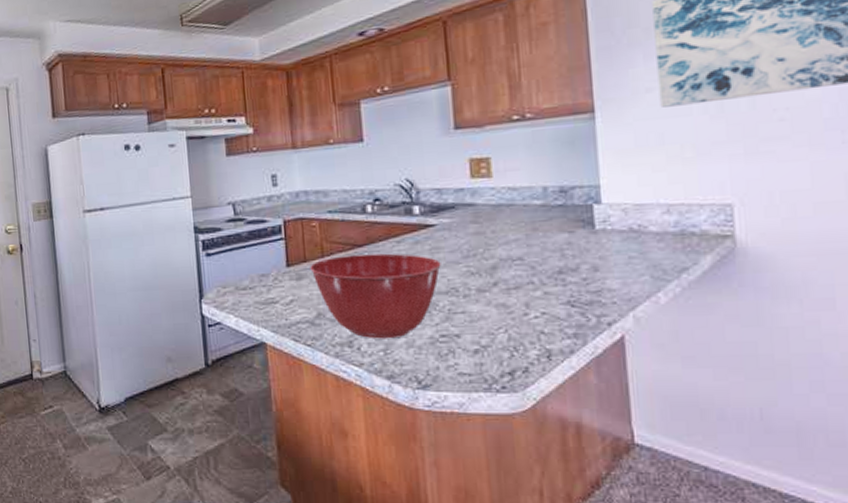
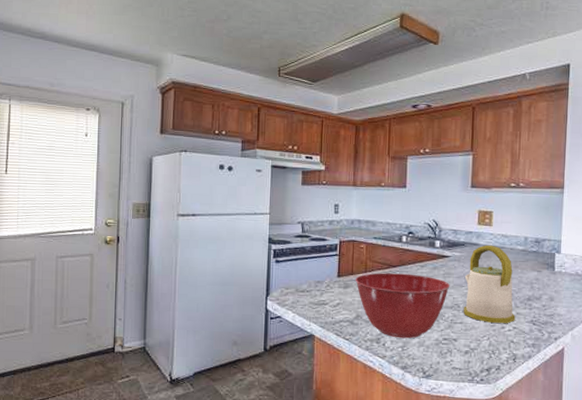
kettle: none [460,203,543,309] -> present [463,245,515,323]

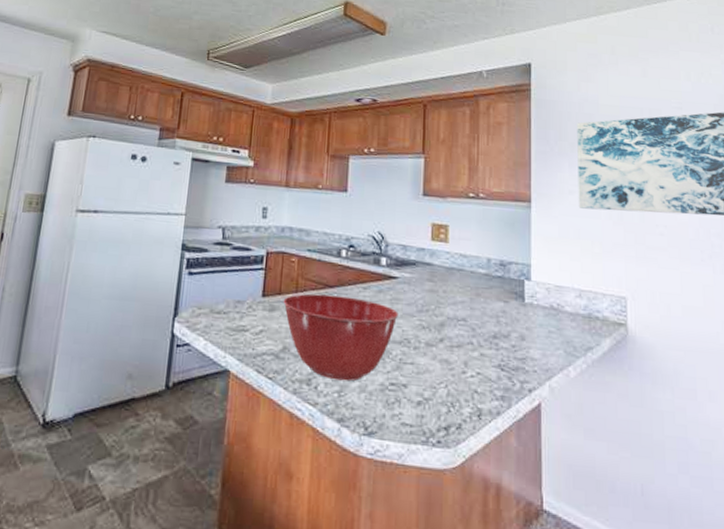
kettle: present [463,245,515,323] -> none [414,265,479,367]

